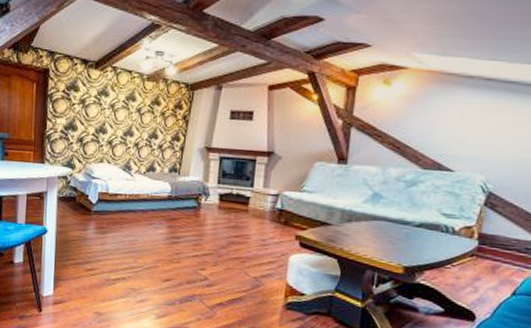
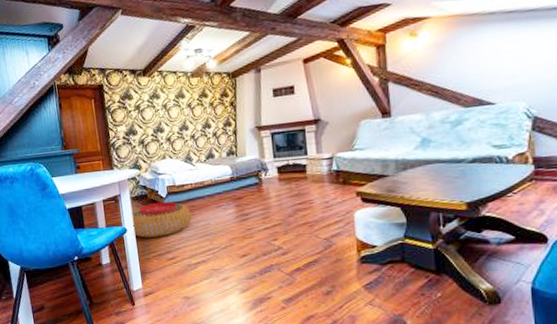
pouf: none [53,207,119,245] -> present [130,201,191,238]

